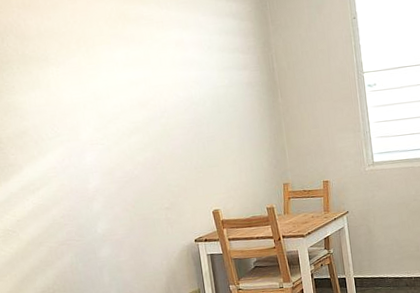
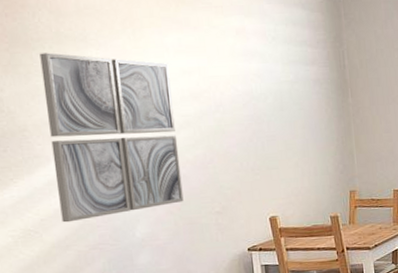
wall art: none [9,73,137,223] -> present [39,52,184,223]

